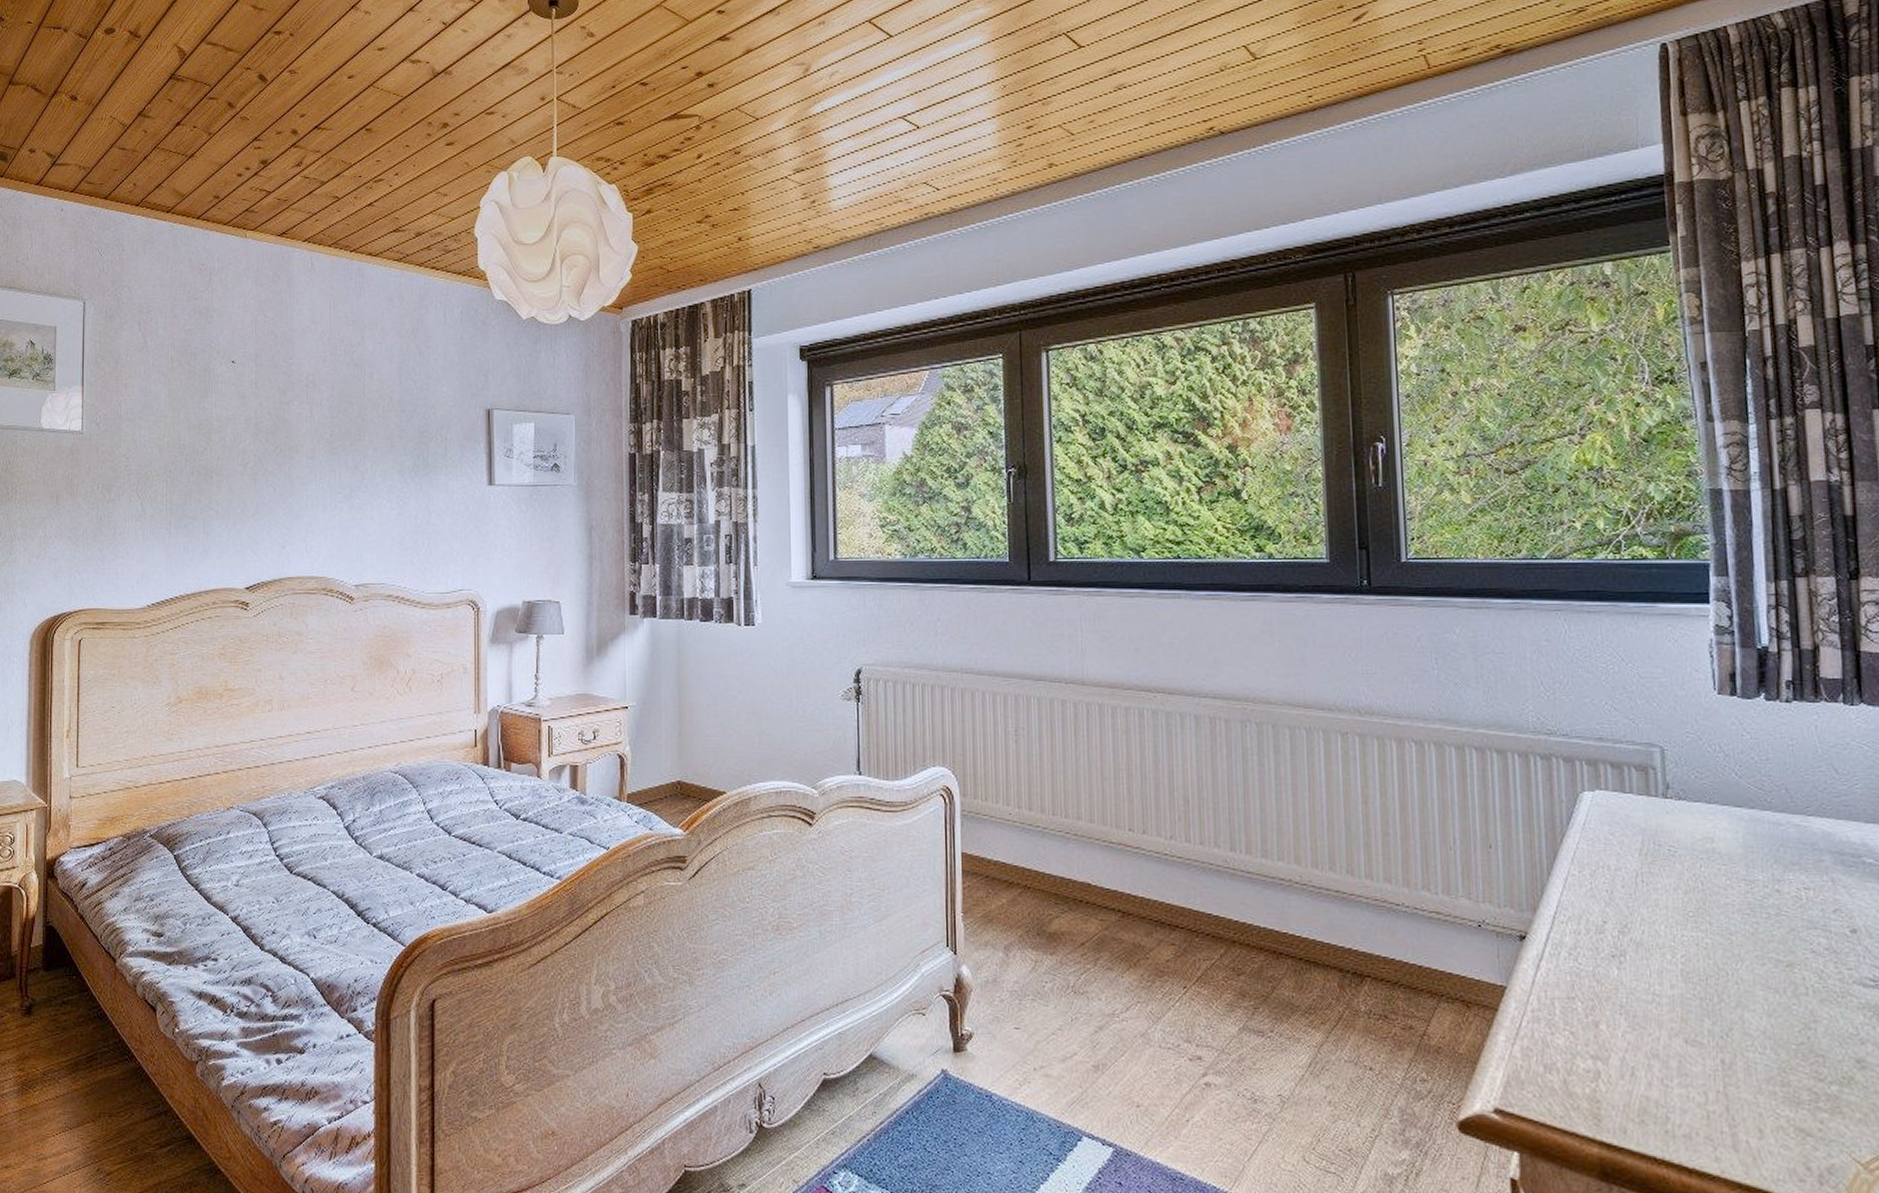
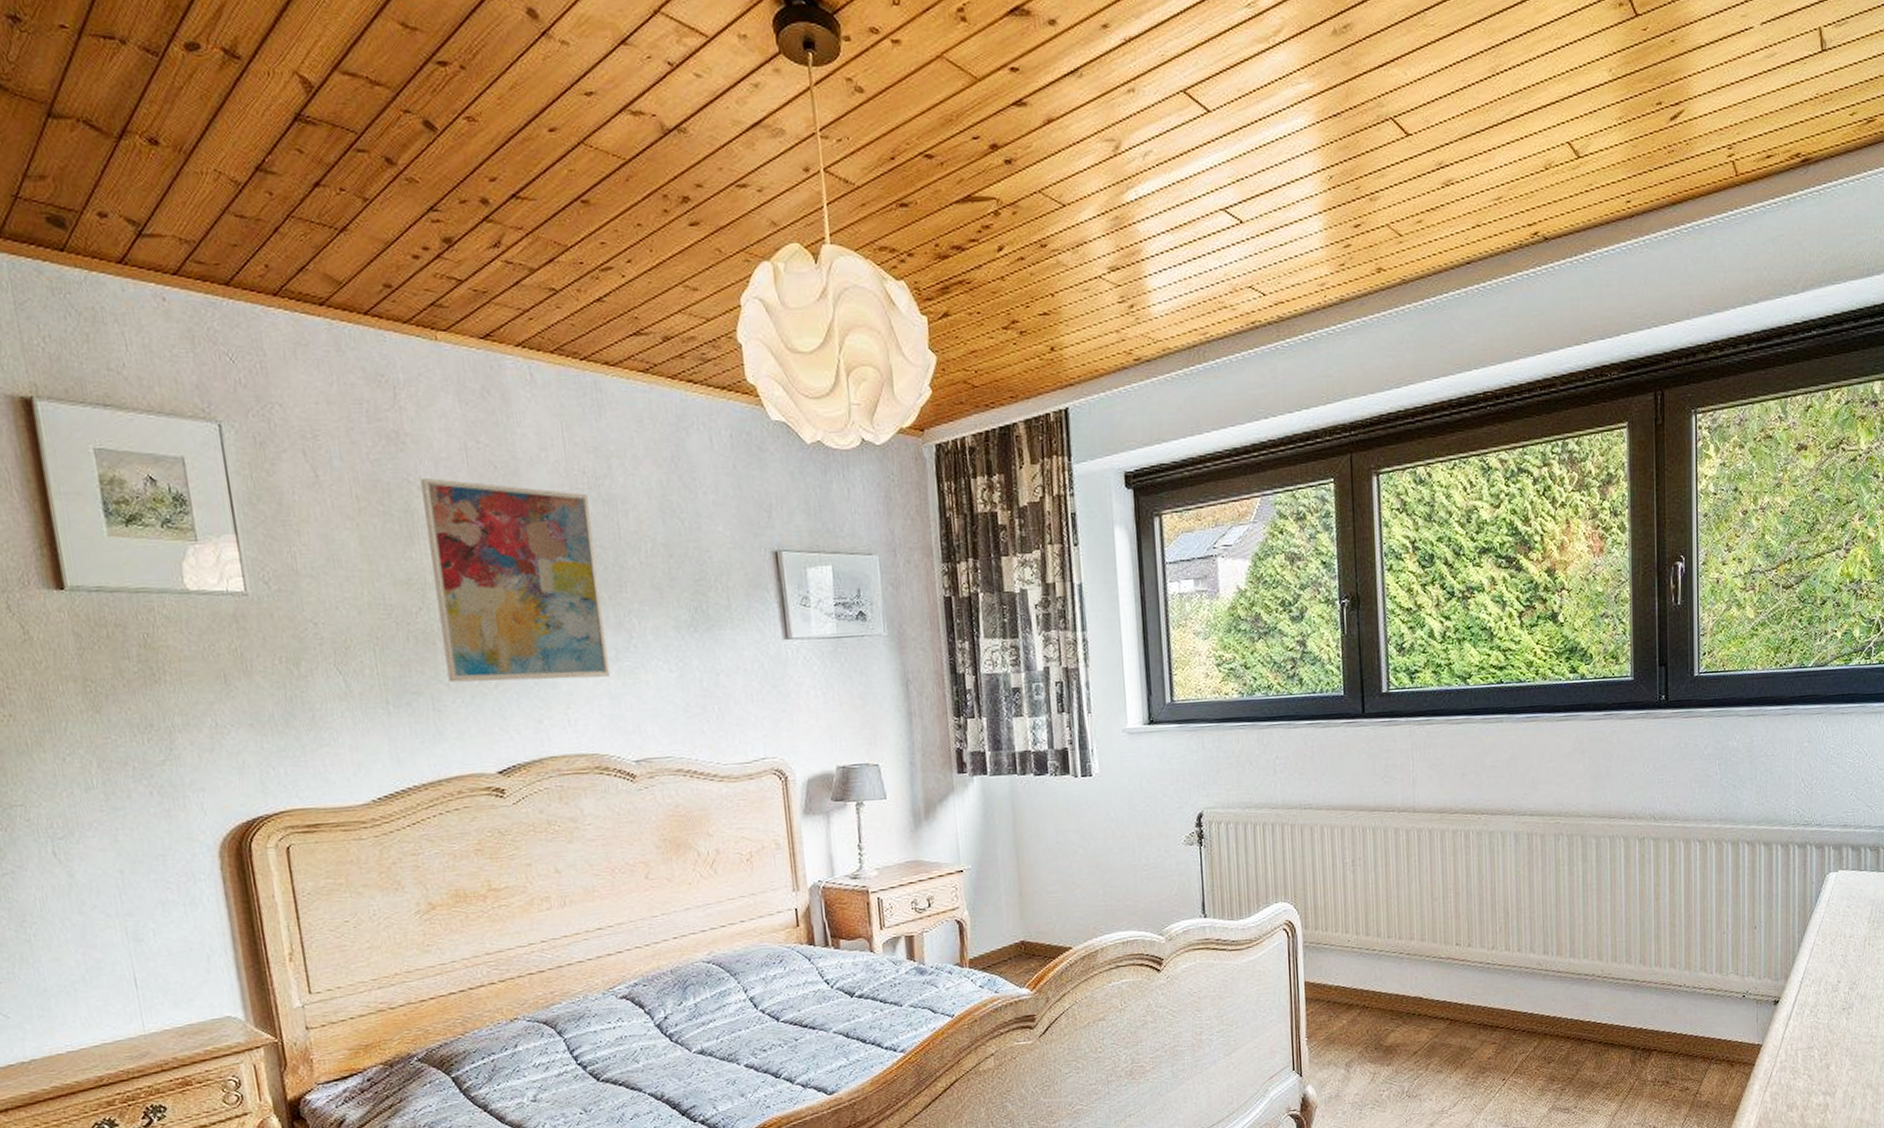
wall art: none [218,344,344,512] -> present [421,477,611,683]

